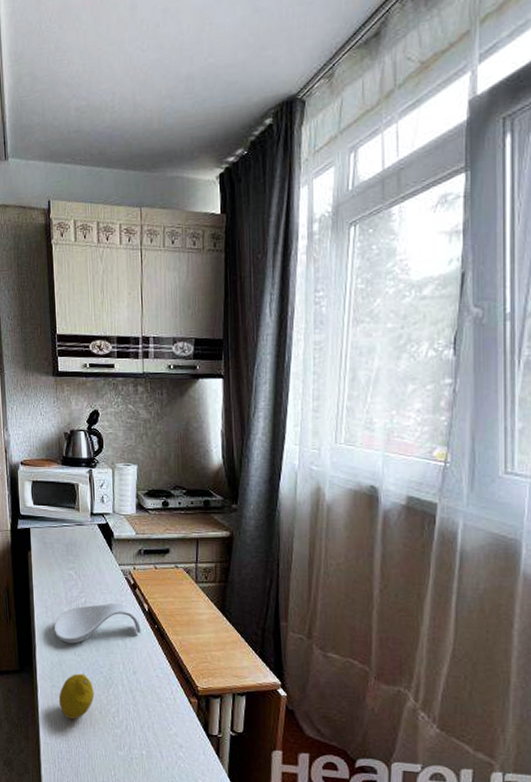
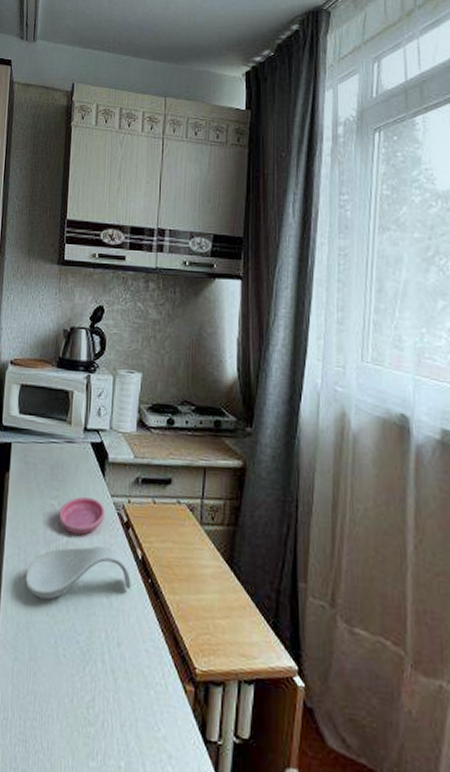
fruit: present [59,673,94,720] -> none [21,642,66,710]
saucer: none [76,567,114,596] -> present [58,497,105,536]

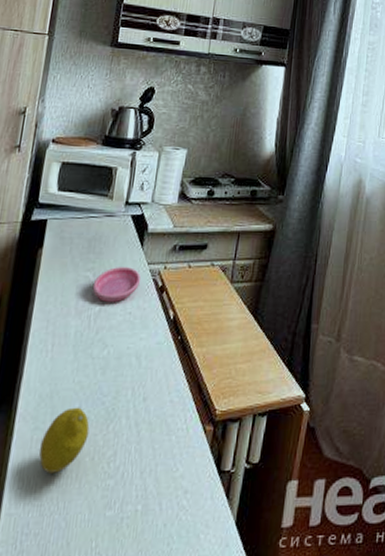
fruit: none [21,642,66,710] -> present [39,407,90,473]
spoon rest: present [25,545,131,600] -> none [51,311,162,367]

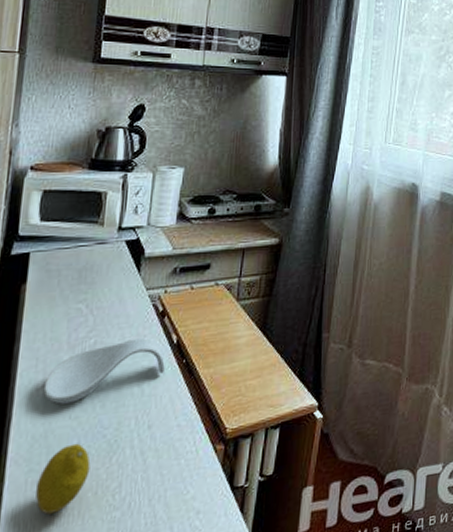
spoon rest: none [51,311,162,367] -> present [43,338,166,405]
saucer: present [92,267,140,303] -> none [85,295,139,334]

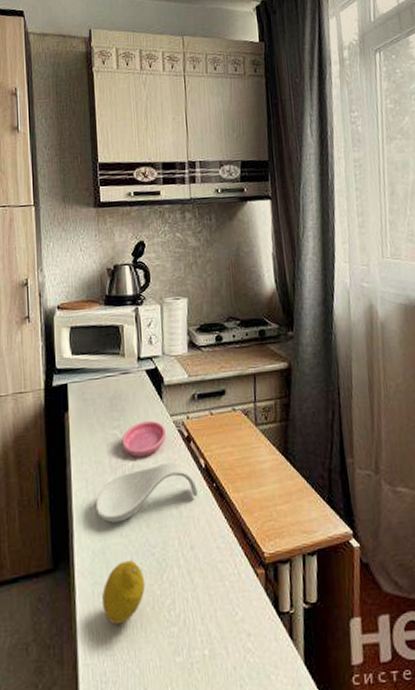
saucer: none [85,295,139,334] -> present [121,421,166,458]

